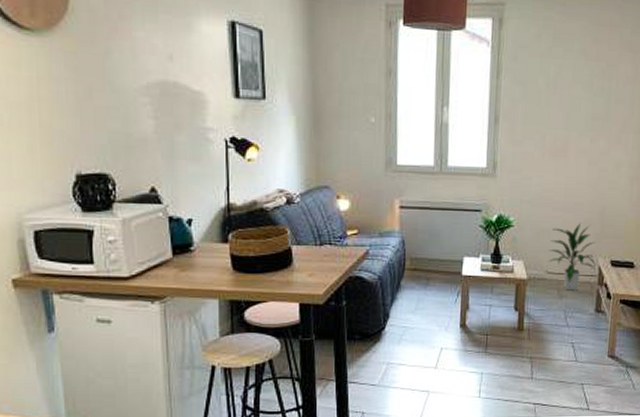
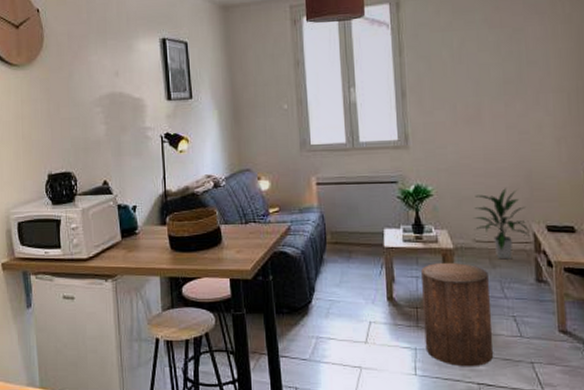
stool: none [491,291,555,389] -> present [421,262,493,367]

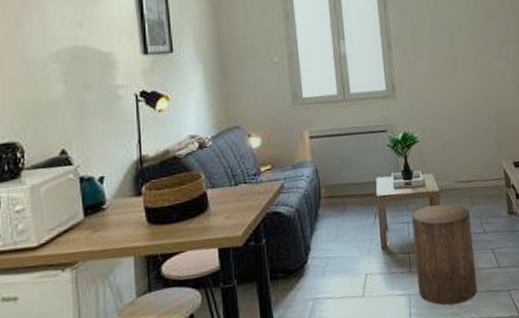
indoor plant: present [473,188,530,260] -> none [454,130,501,197]

